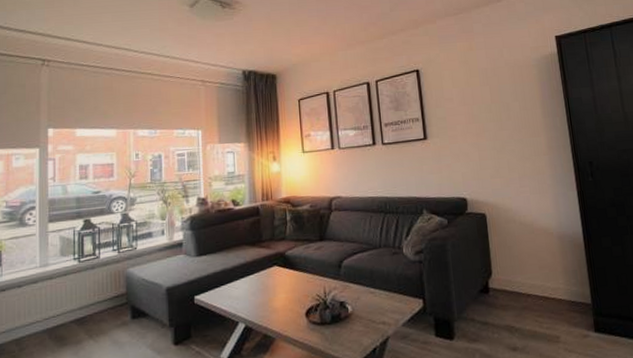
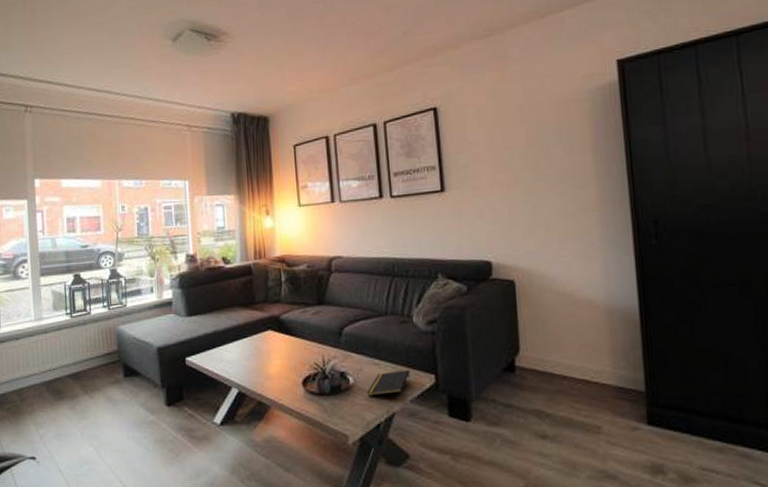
notepad: none [364,296,402,322] -> present [367,369,411,396]

